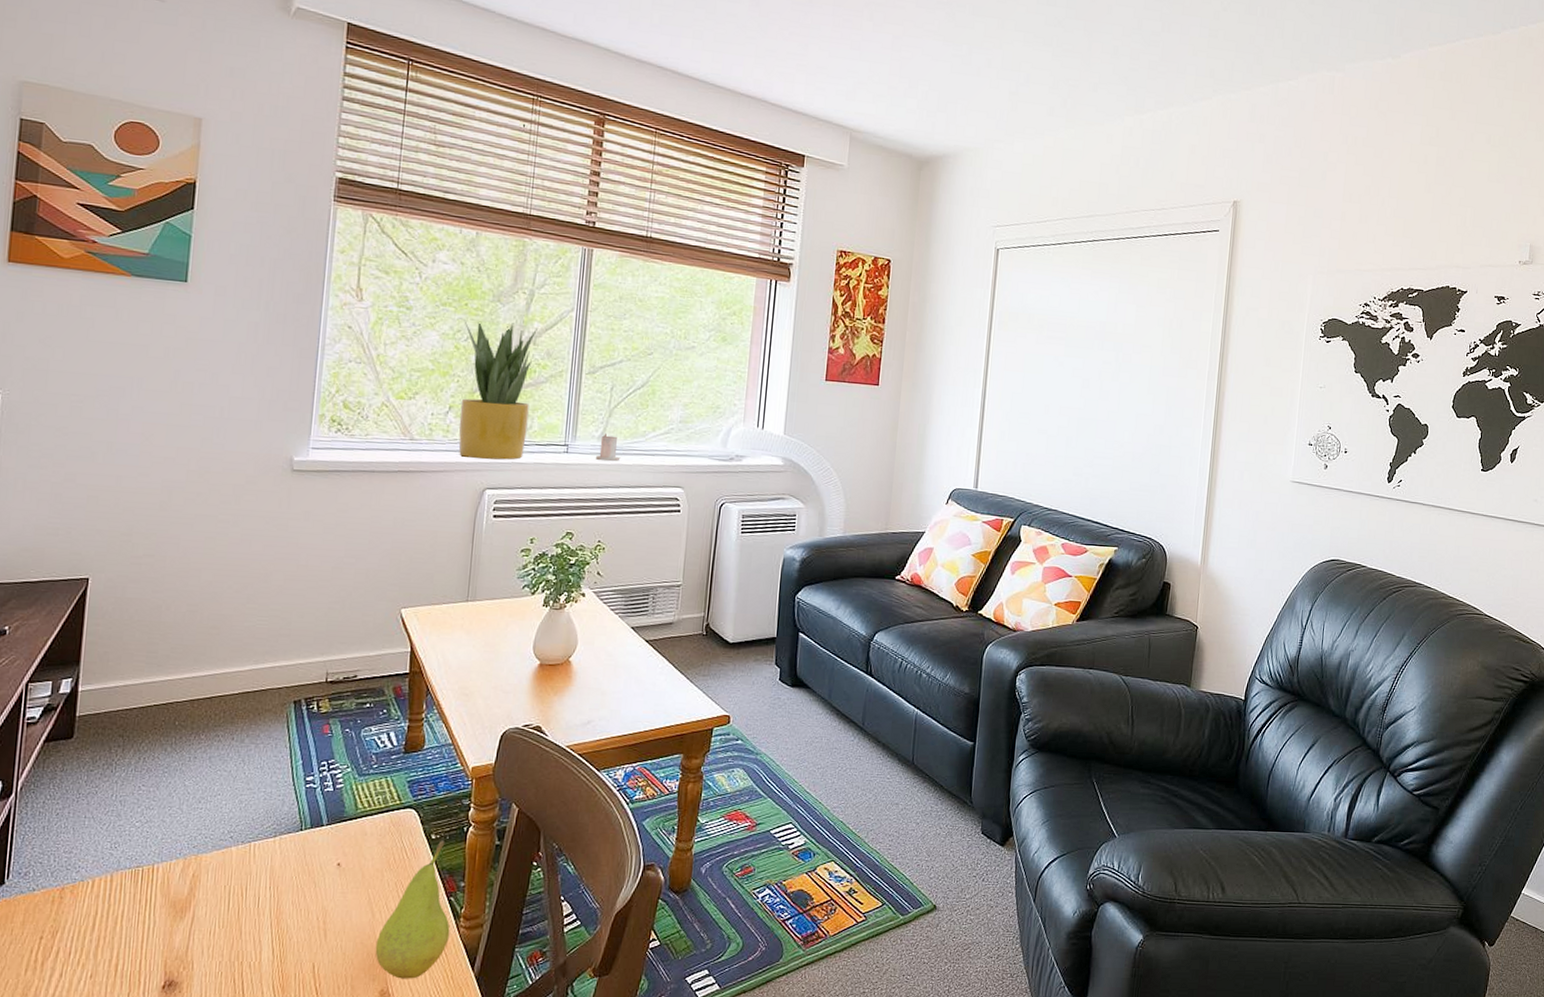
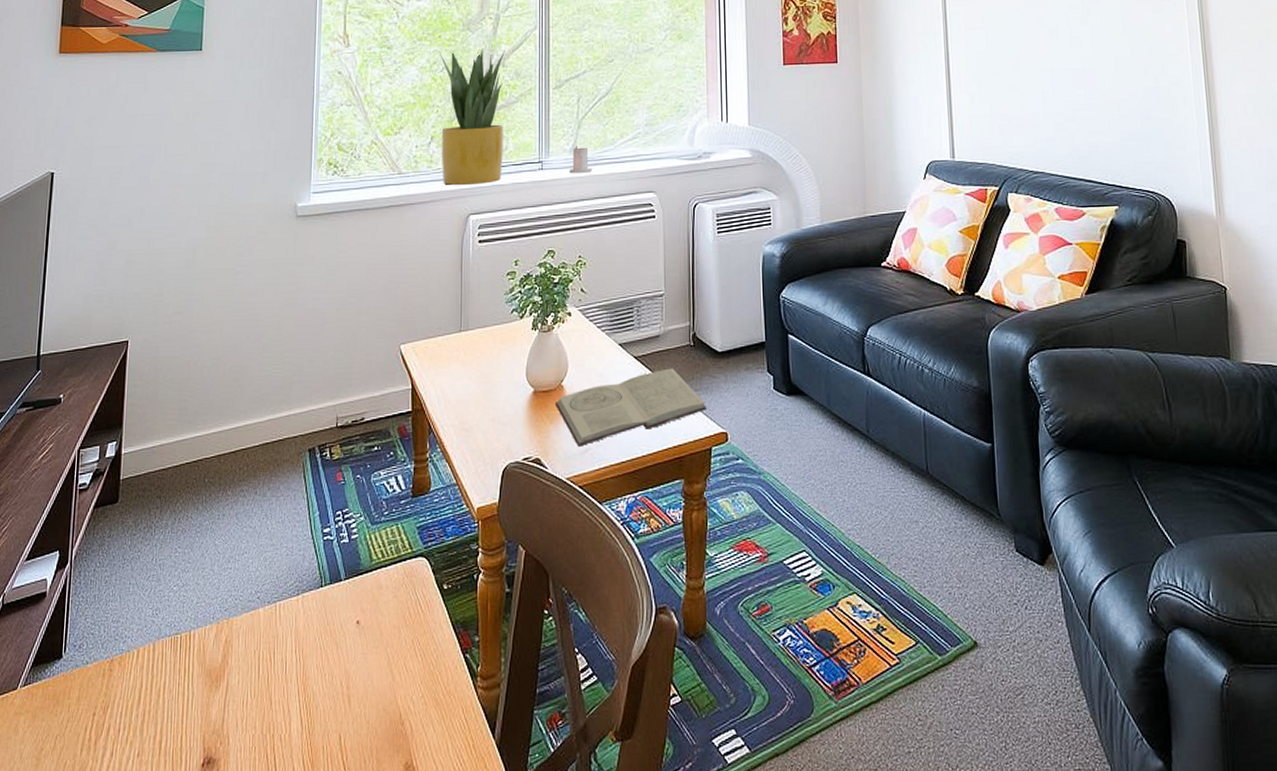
fruit: present [375,840,450,979] -> none [397,590,468,749]
book: none [561,653,712,718] -> present [556,368,706,447]

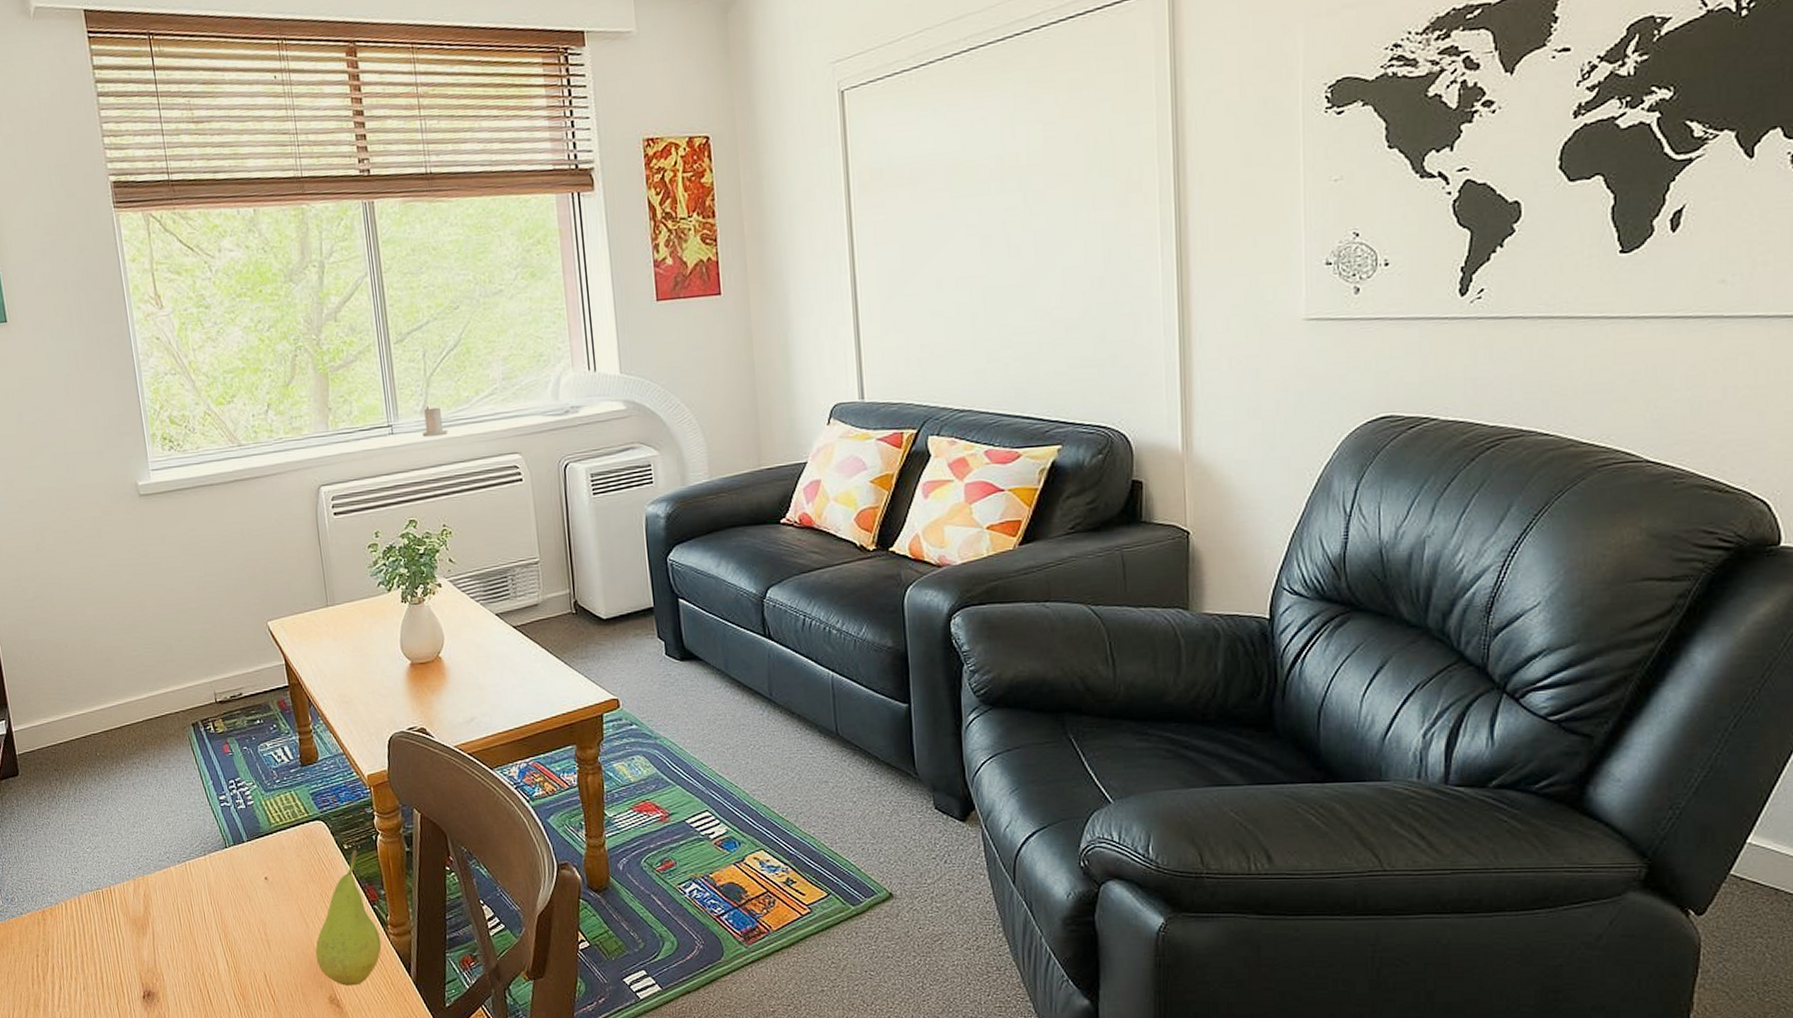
fruit: none [397,590,468,749] -> present [315,849,382,986]
planter: present [439,48,505,186] -> none [262,302,350,457]
book: present [556,368,706,447] -> none [435,636,595,716]

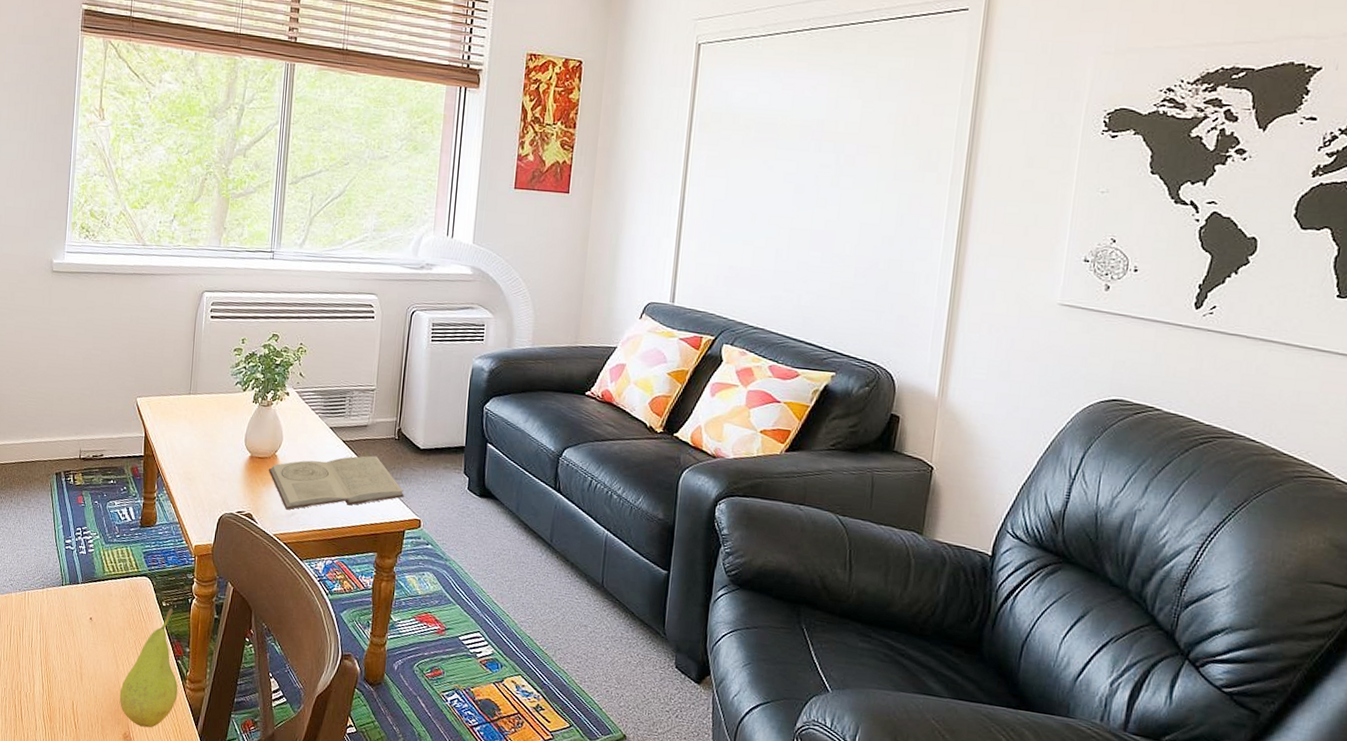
candle: present [423,405,447,438] -> none [298,240,319,269]
book: none [435,636,595,716] -> present [269,455,404,510]

